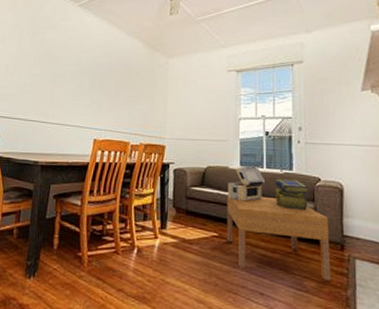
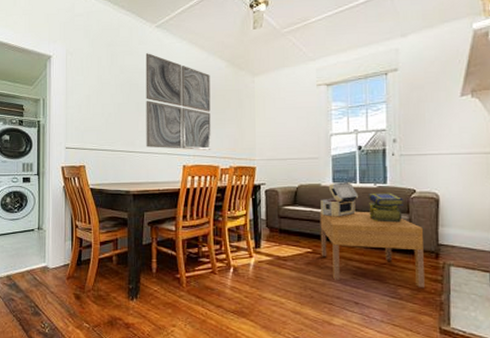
wall art: none [59,29,127,126] -> present [145,53,211,150]

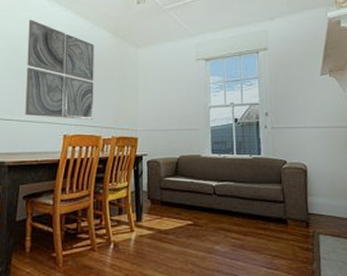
coffee table: present [319,211,425,289] -> none [200,182,298,258]
decorative box: present [321,182,358,217] -> none [201,153,235,188]
stack of books: present [367,192,404,223] -> none [244,163,276,193]

